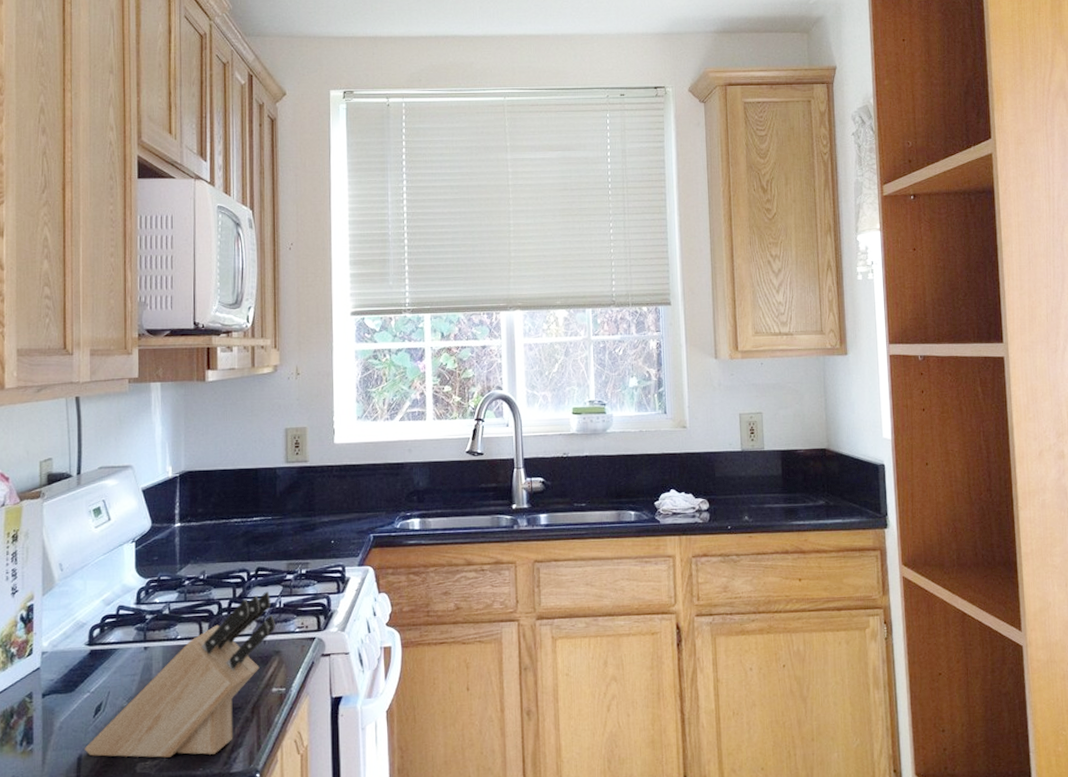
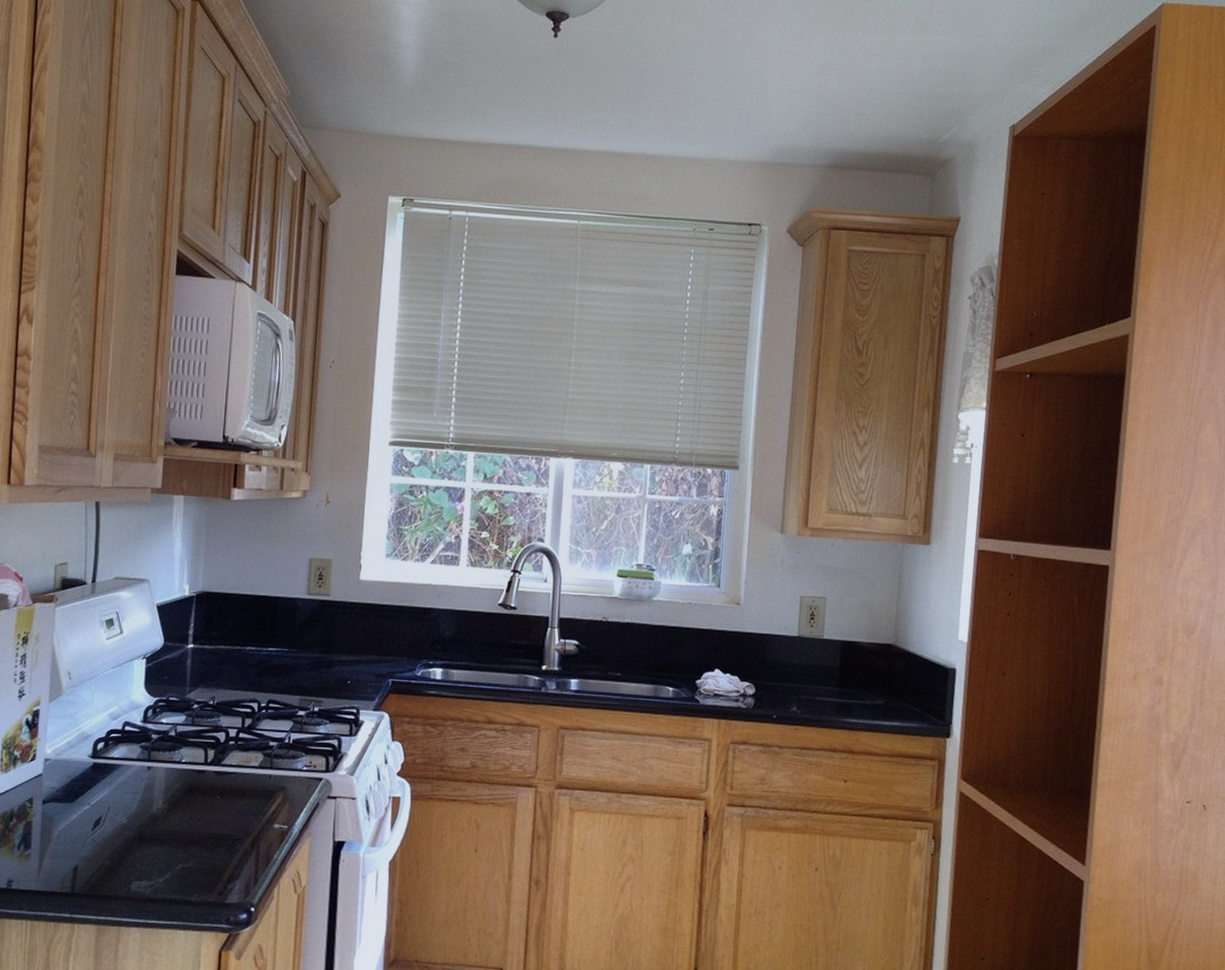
knife block: present [84,591,276,758] -> none [80,725,283,883]

